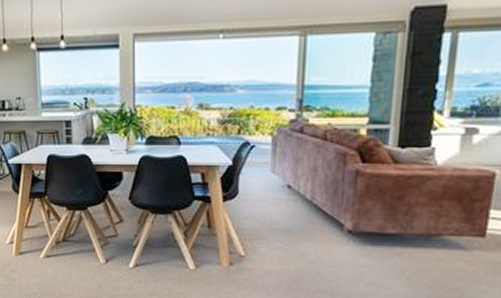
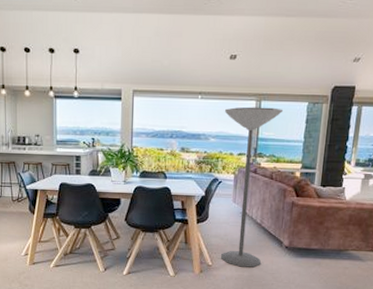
floor lamp: none [256,43,340,259] -> present [220,107,284,268]

